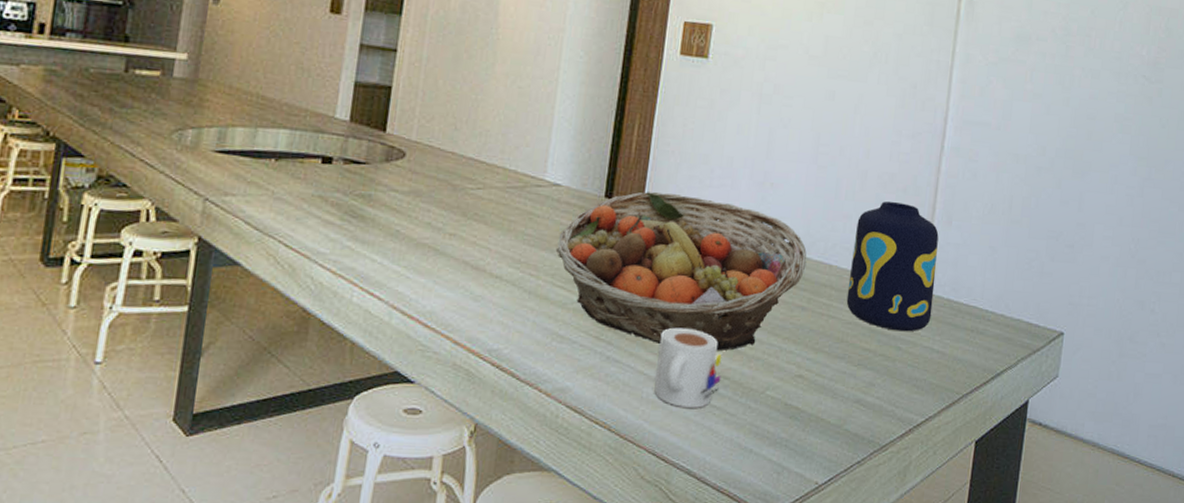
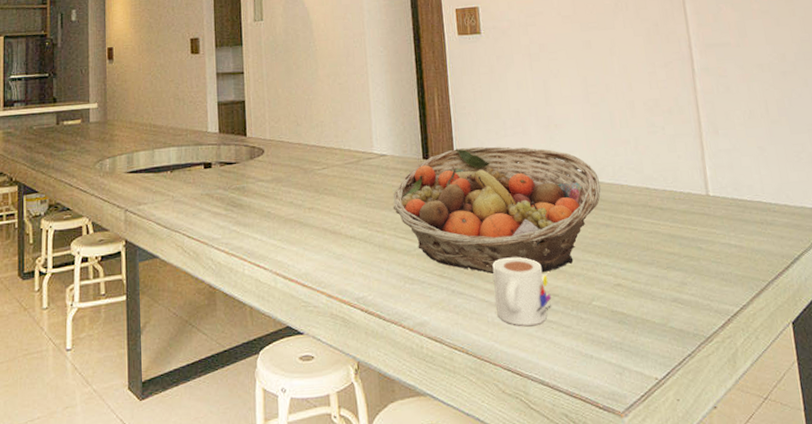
vase: present [846,201,939,332] -> none [635,122,722,233]

